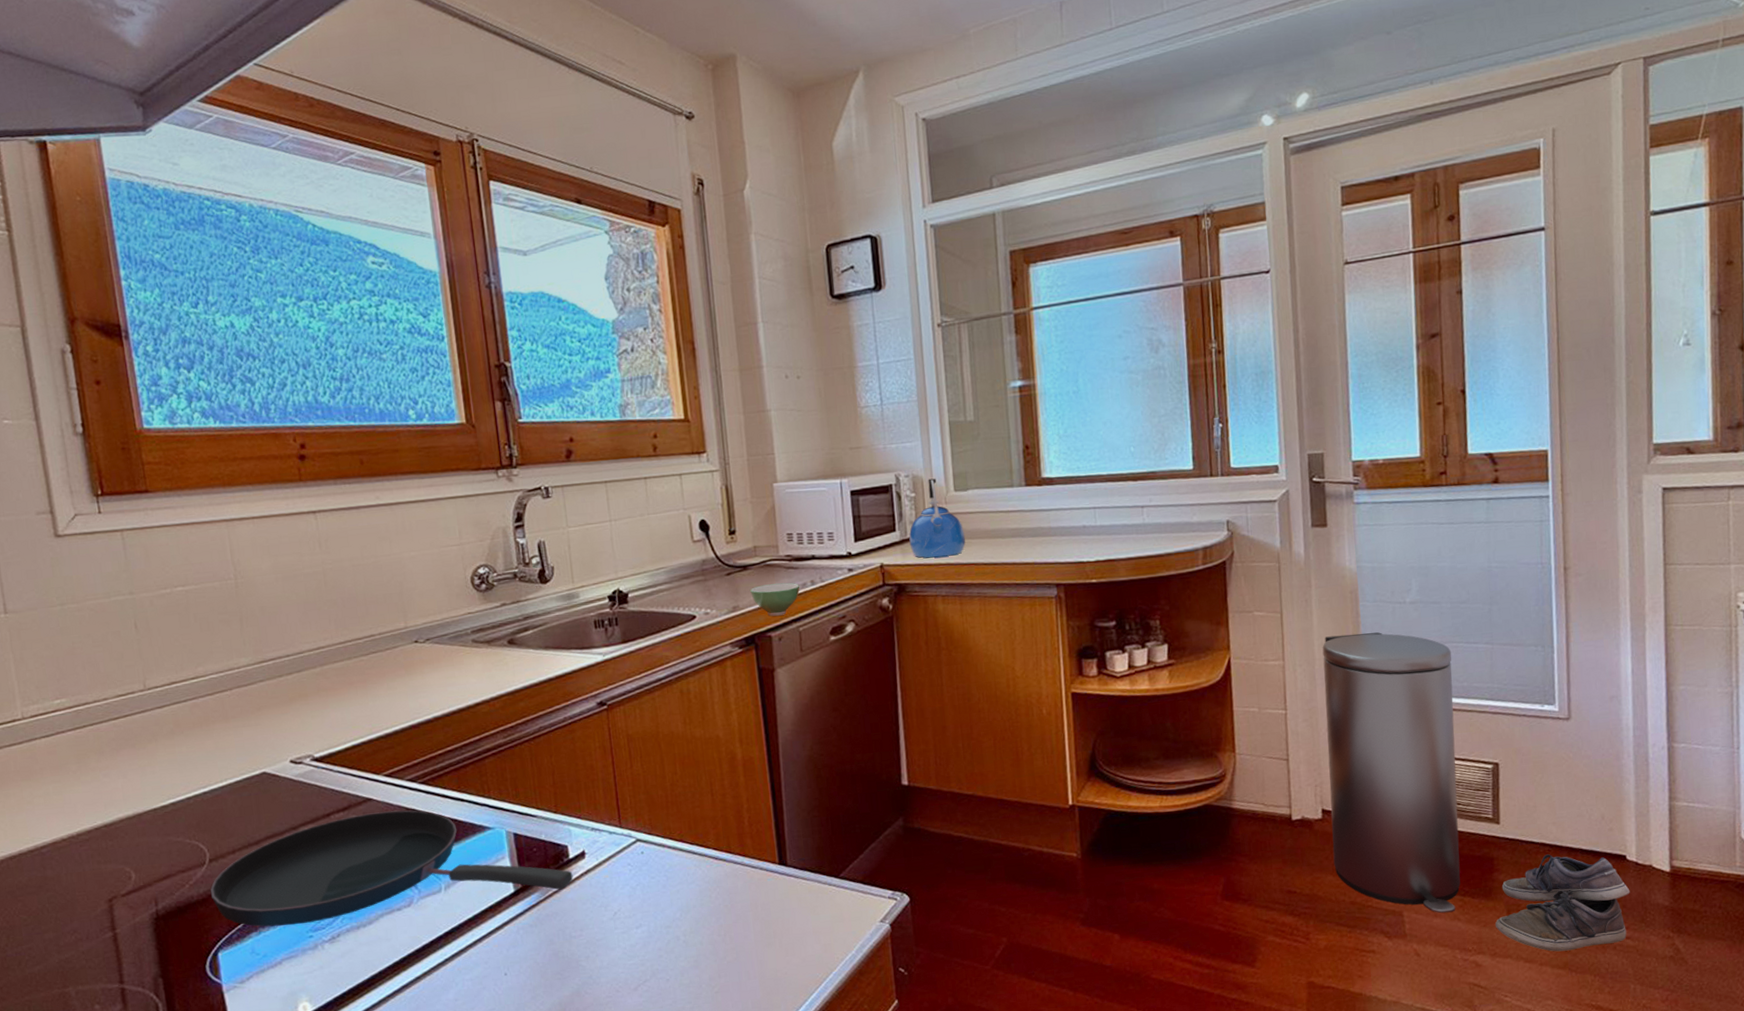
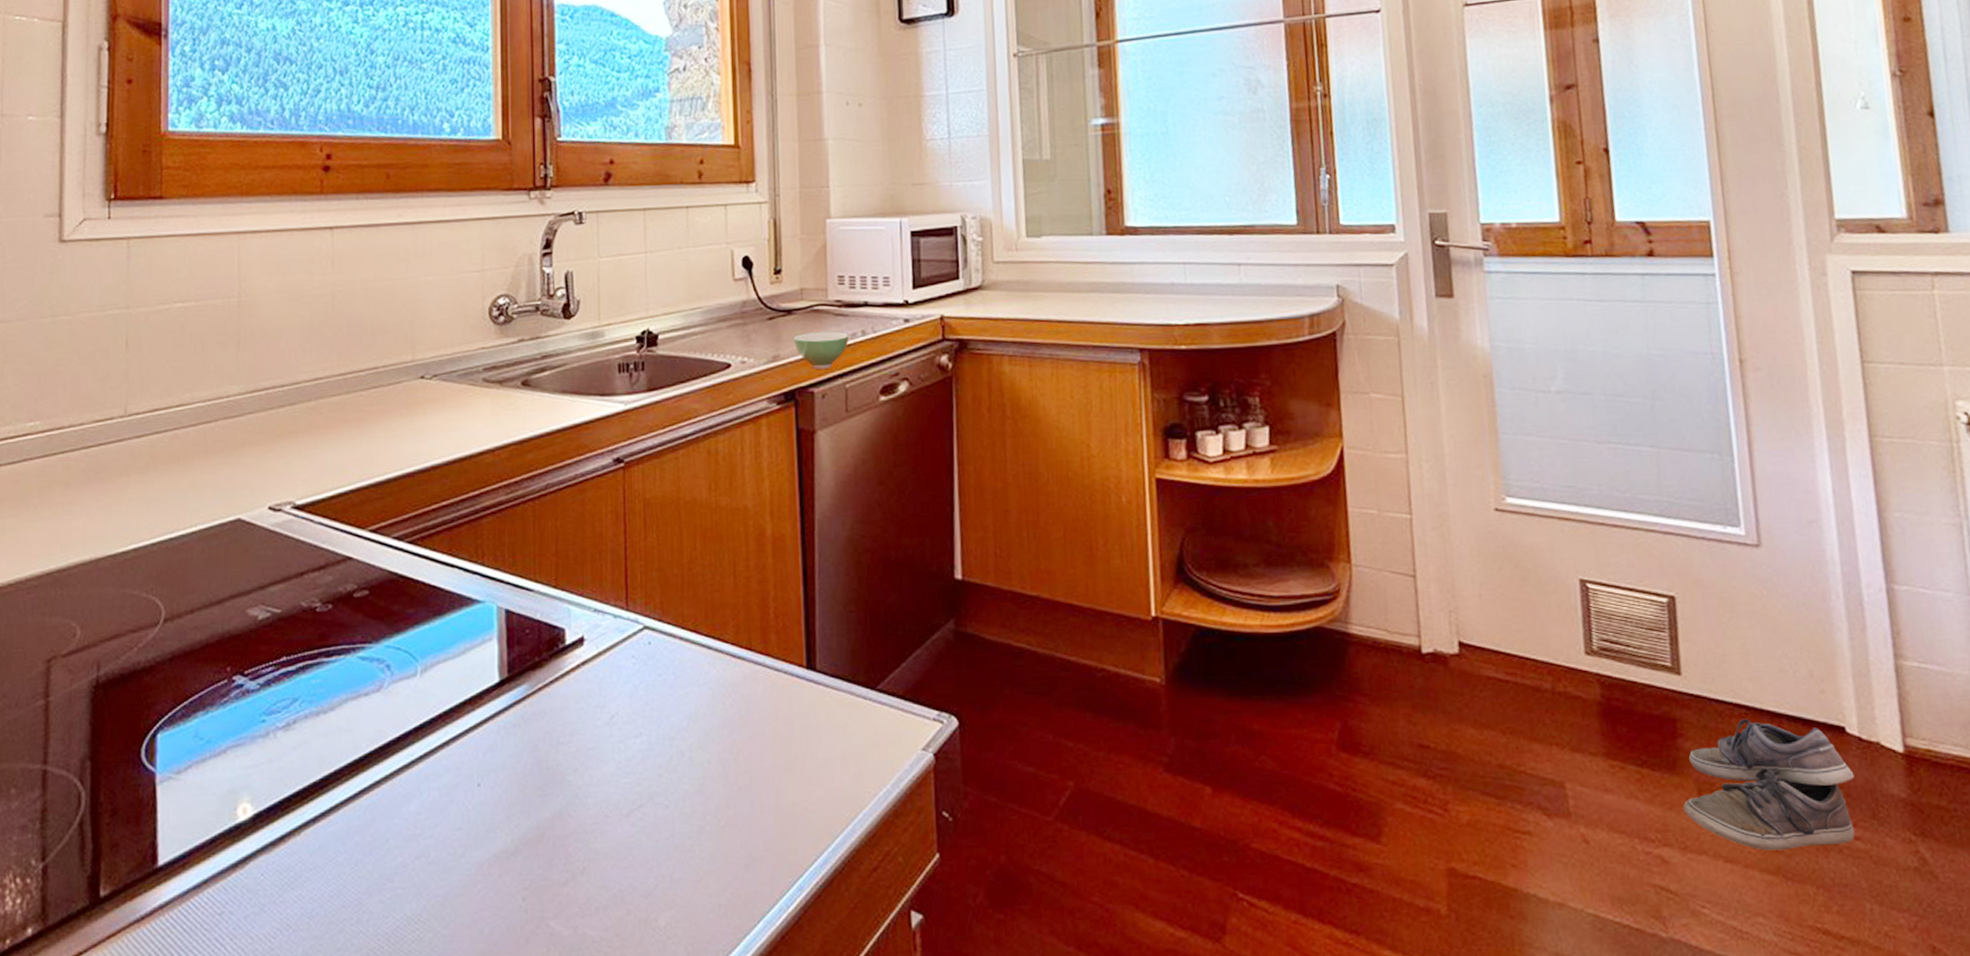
frying pan: present [210,810,573,927] -> none [159,573,568,706]
kettle: present [909,478,966,558] -> none [974,221,1037,312]
pedal bin: present [1322,632,1461,914] -> none [1452,425,1636,788]

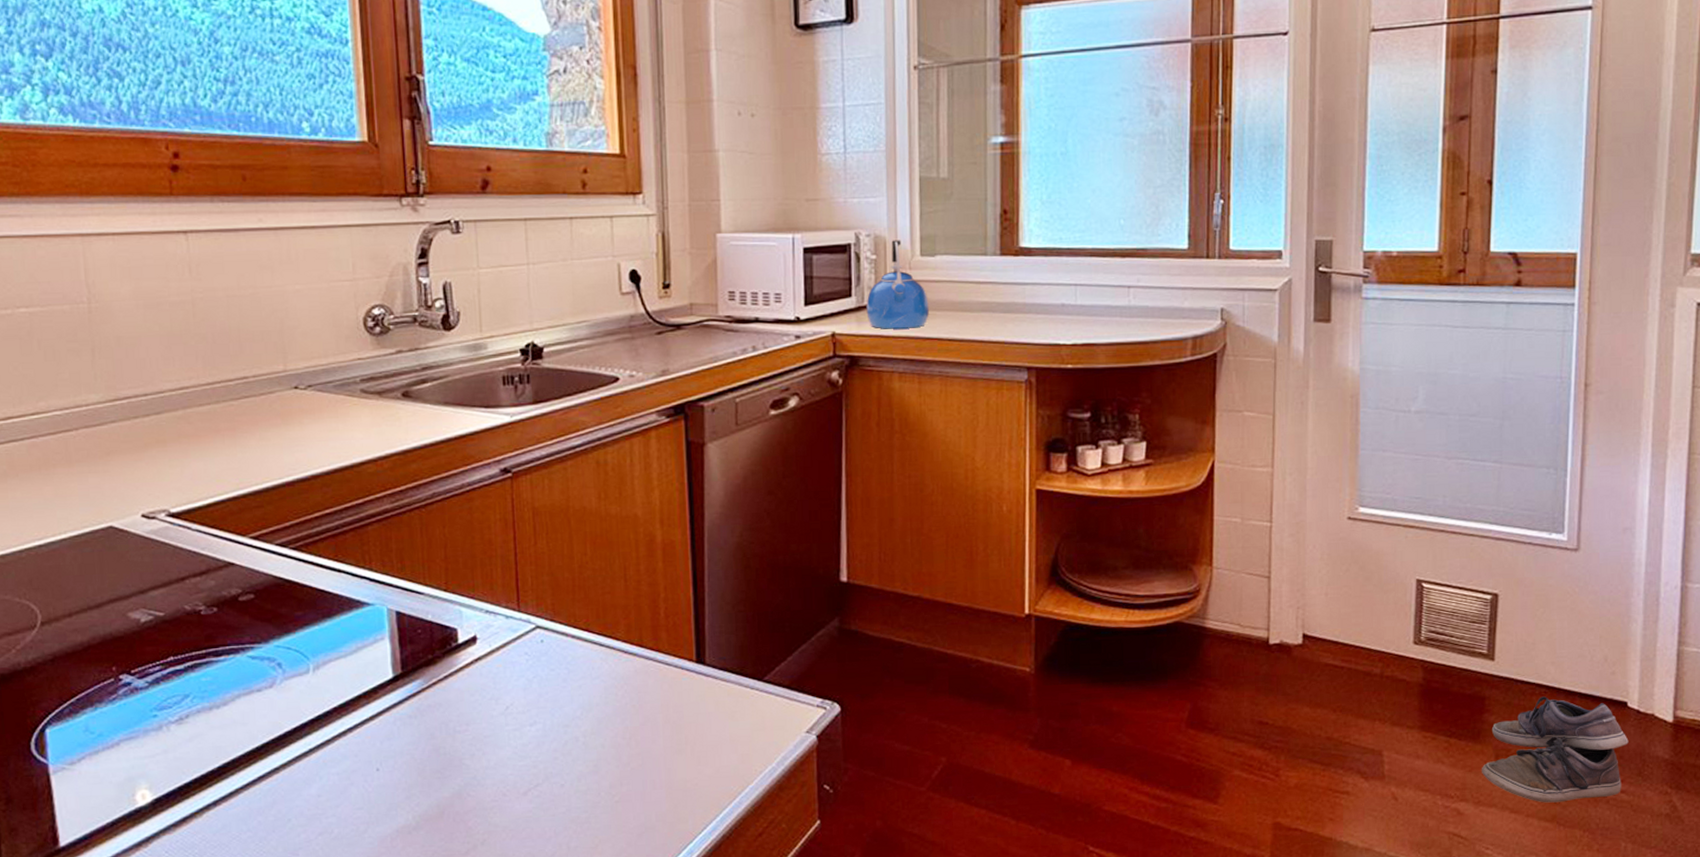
bowl: present [792,331,849,369] -> none [682,347,740,384]
kettle: none [974,221,1037,312] -> present [866,240,929,329]

